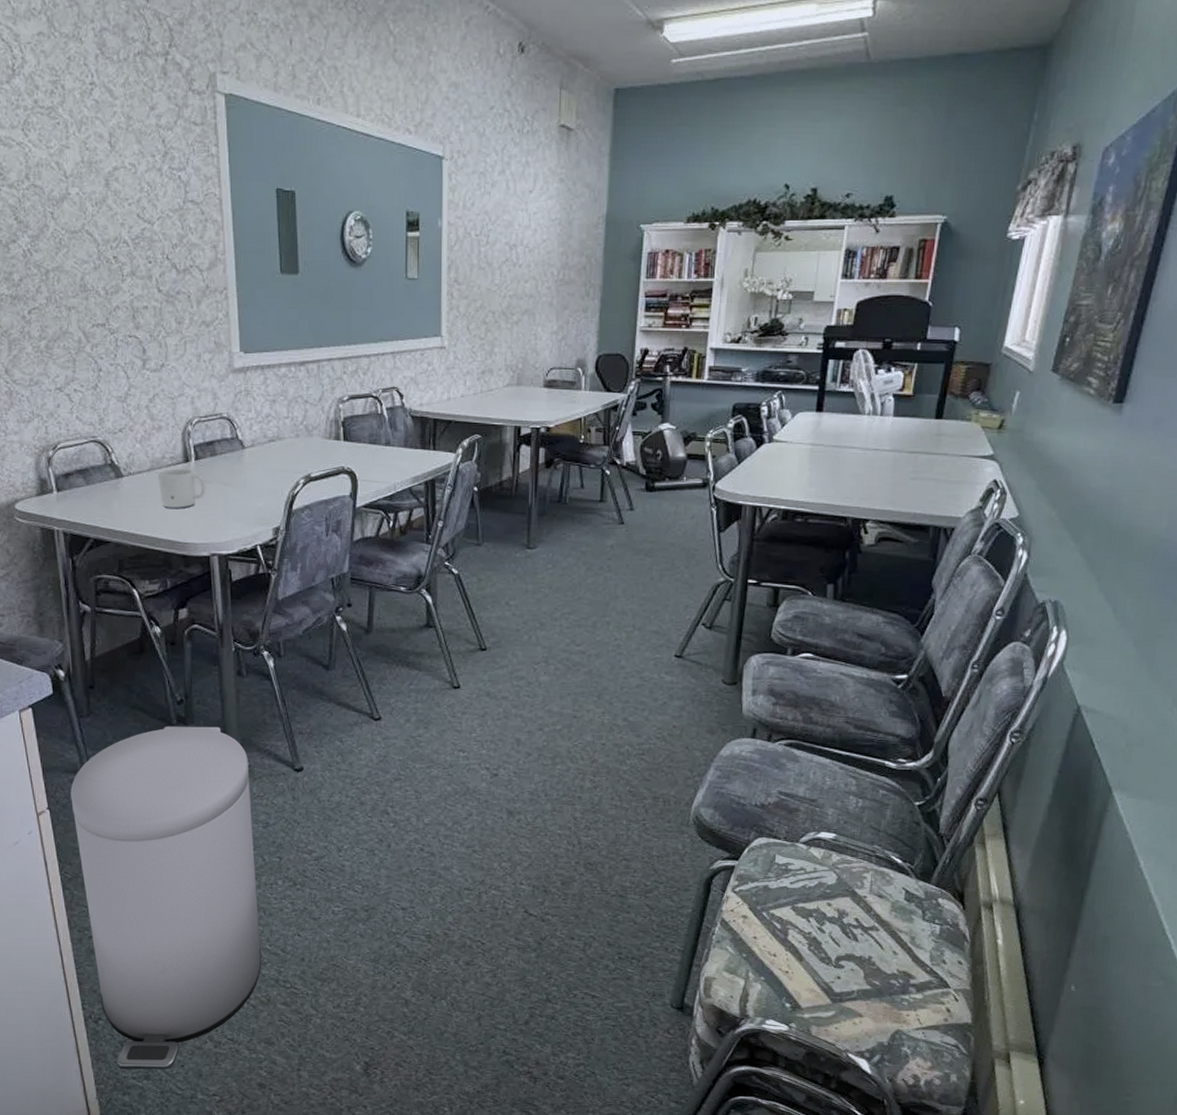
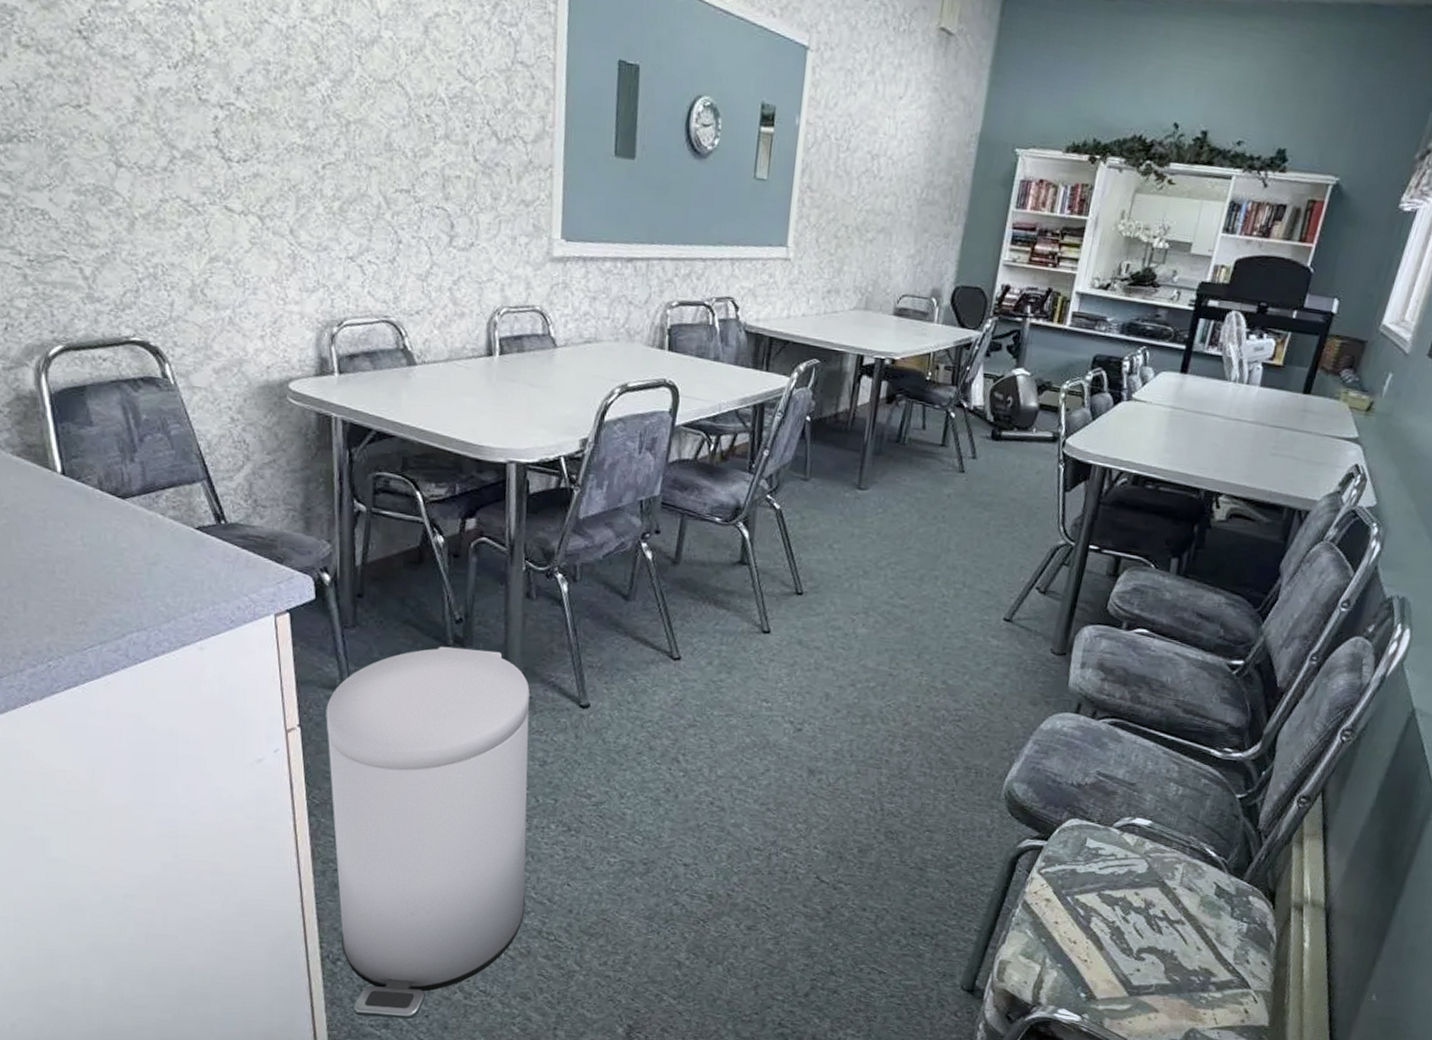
mug: present [157,468,206,509] -> none [455,361,510,408]

